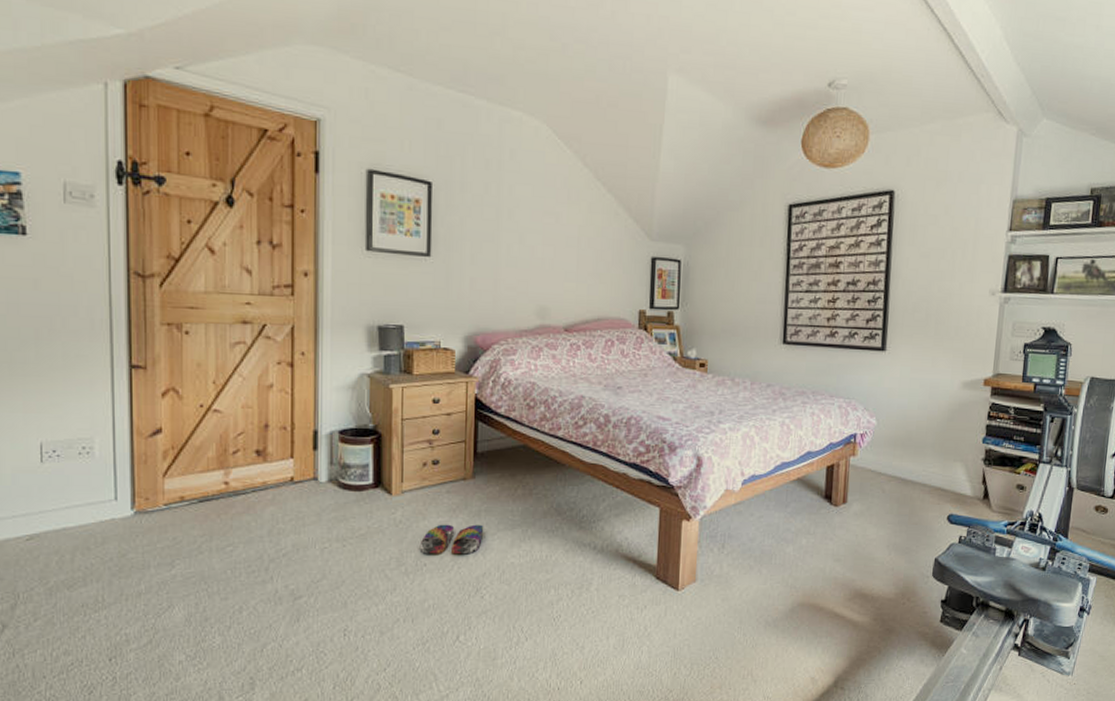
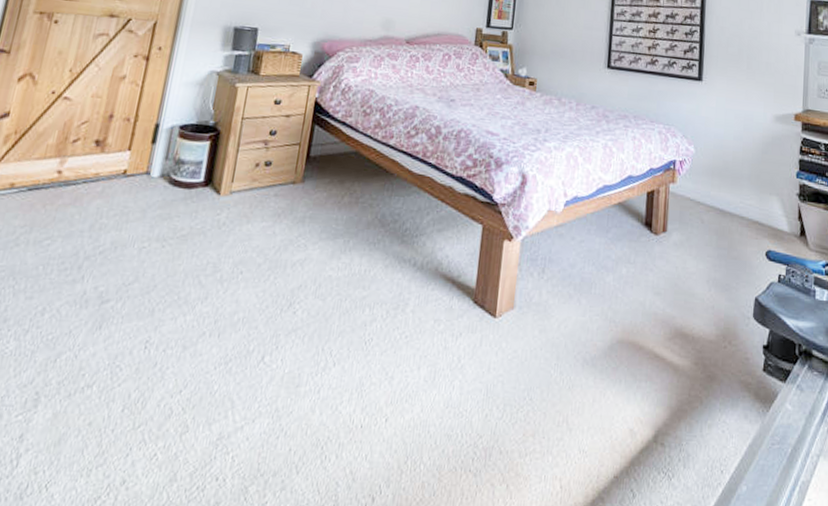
slippers: present [419,524,484,555] -> none [238,229,307,264]

